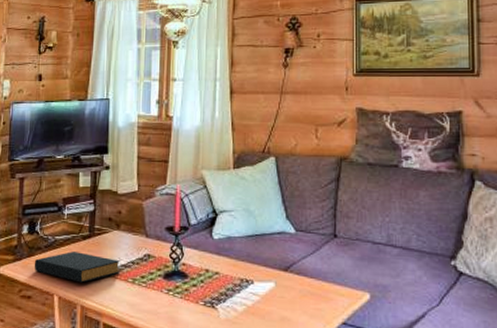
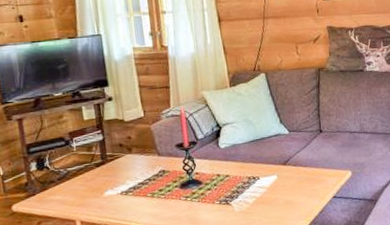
hardback book: present [34,251,121,283] -> none [49,178,139,206]

